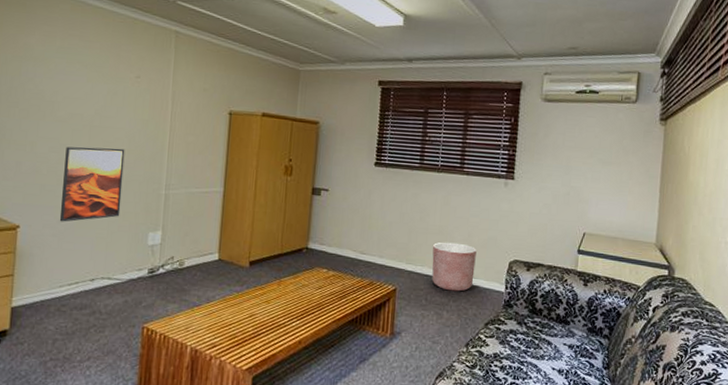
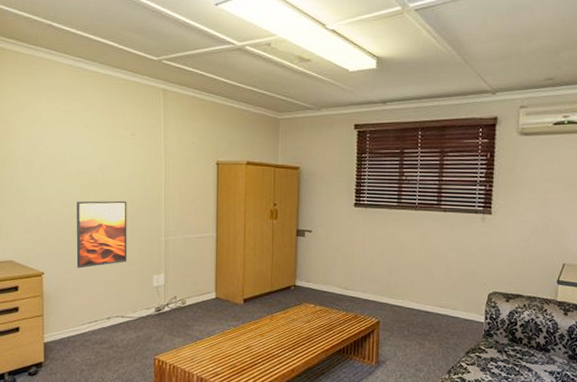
planter: present [432,242,477,292] -> none [413,276,456,323]

